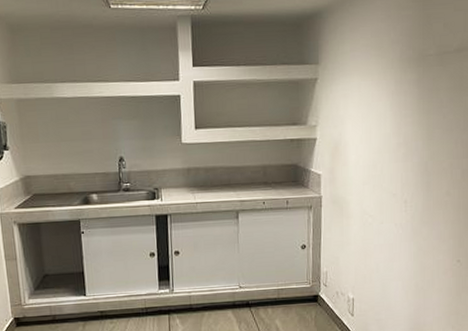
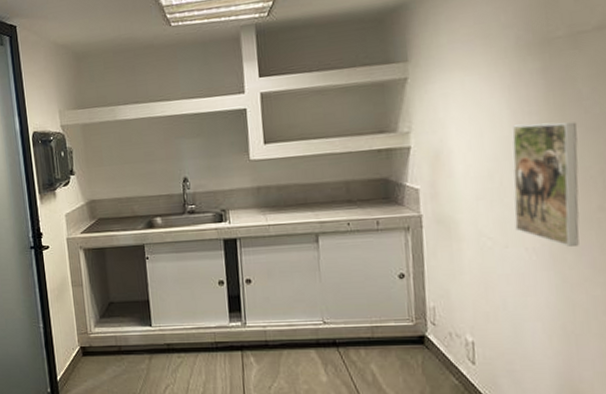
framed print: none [389,124,438,223] -> present [512,122,580,247]

